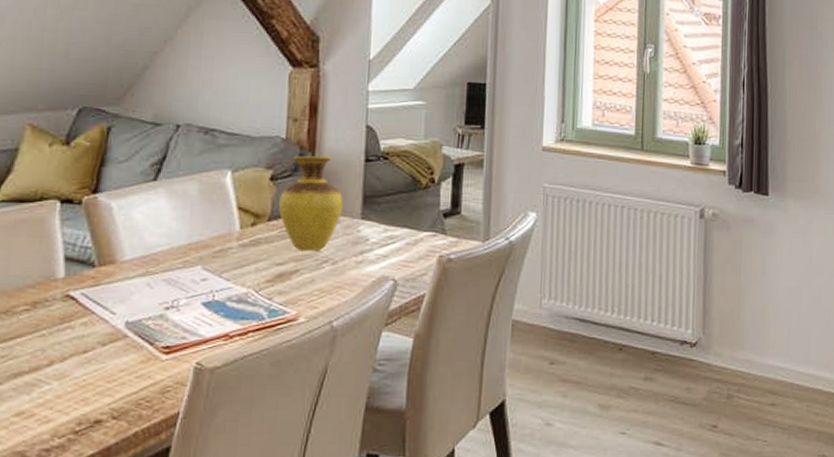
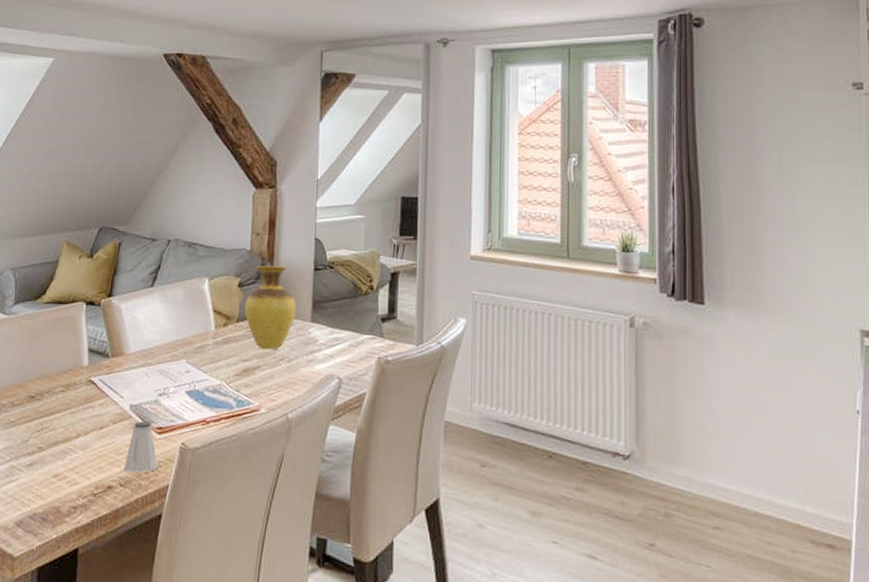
saltshaker: none [117,341,165,401] -> present [123,421,158,473]

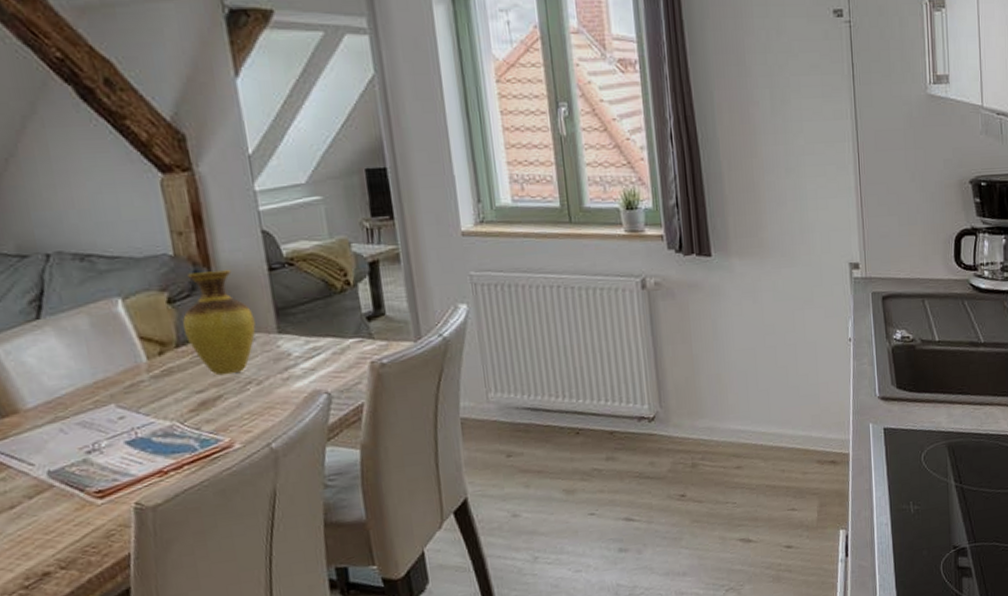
saltshaker: present [123,421,158,473] -> none [57,487,109,551]

